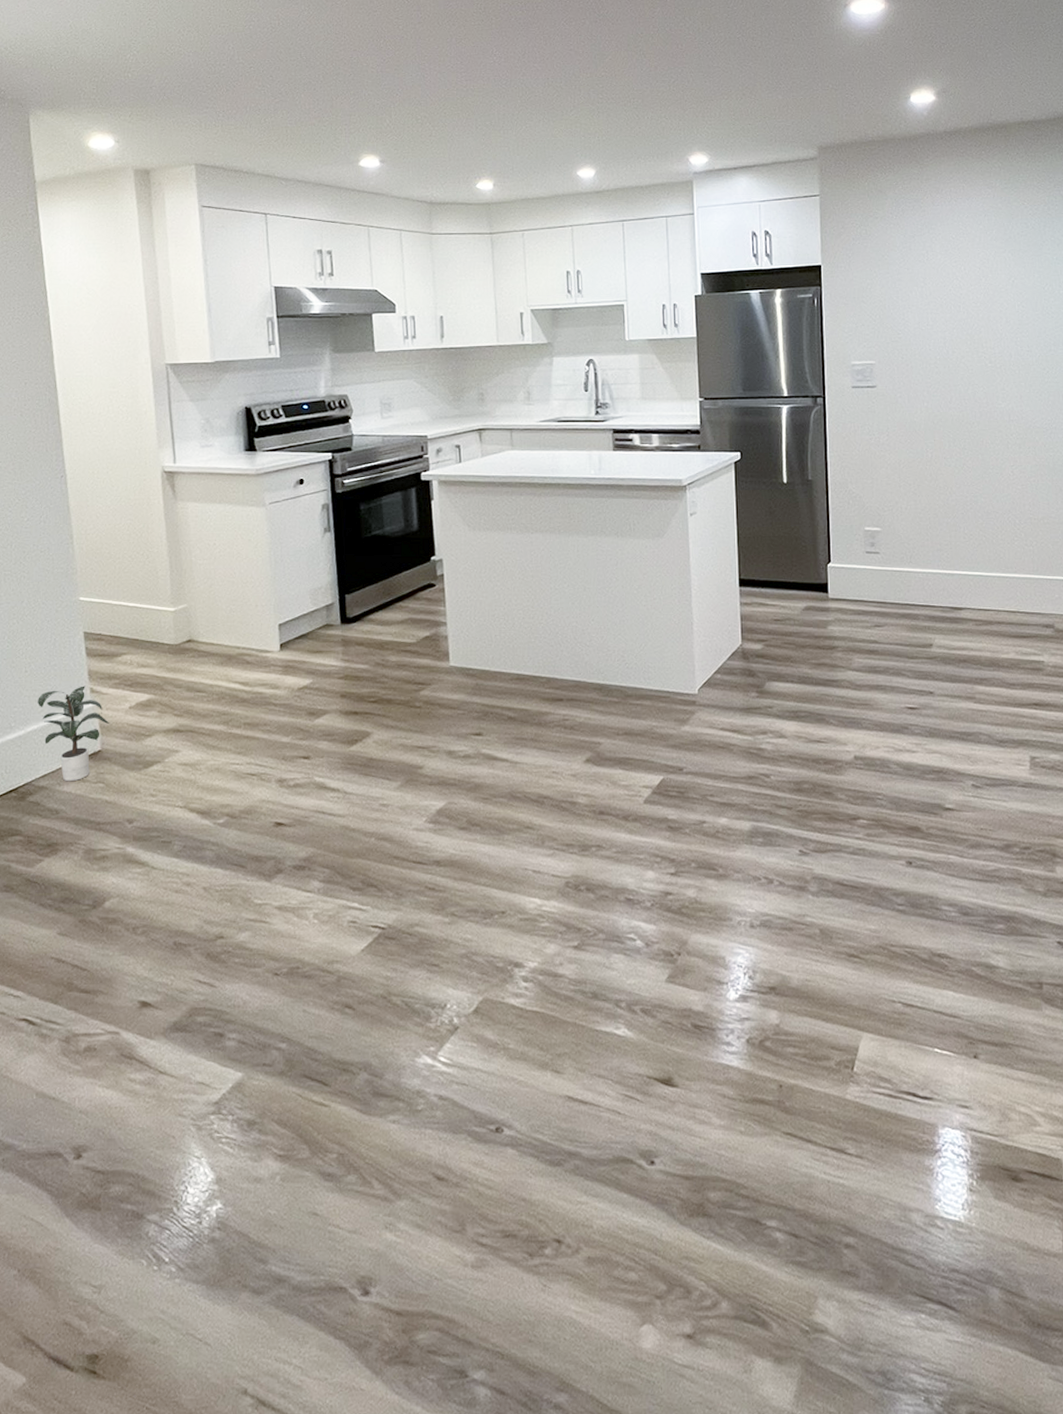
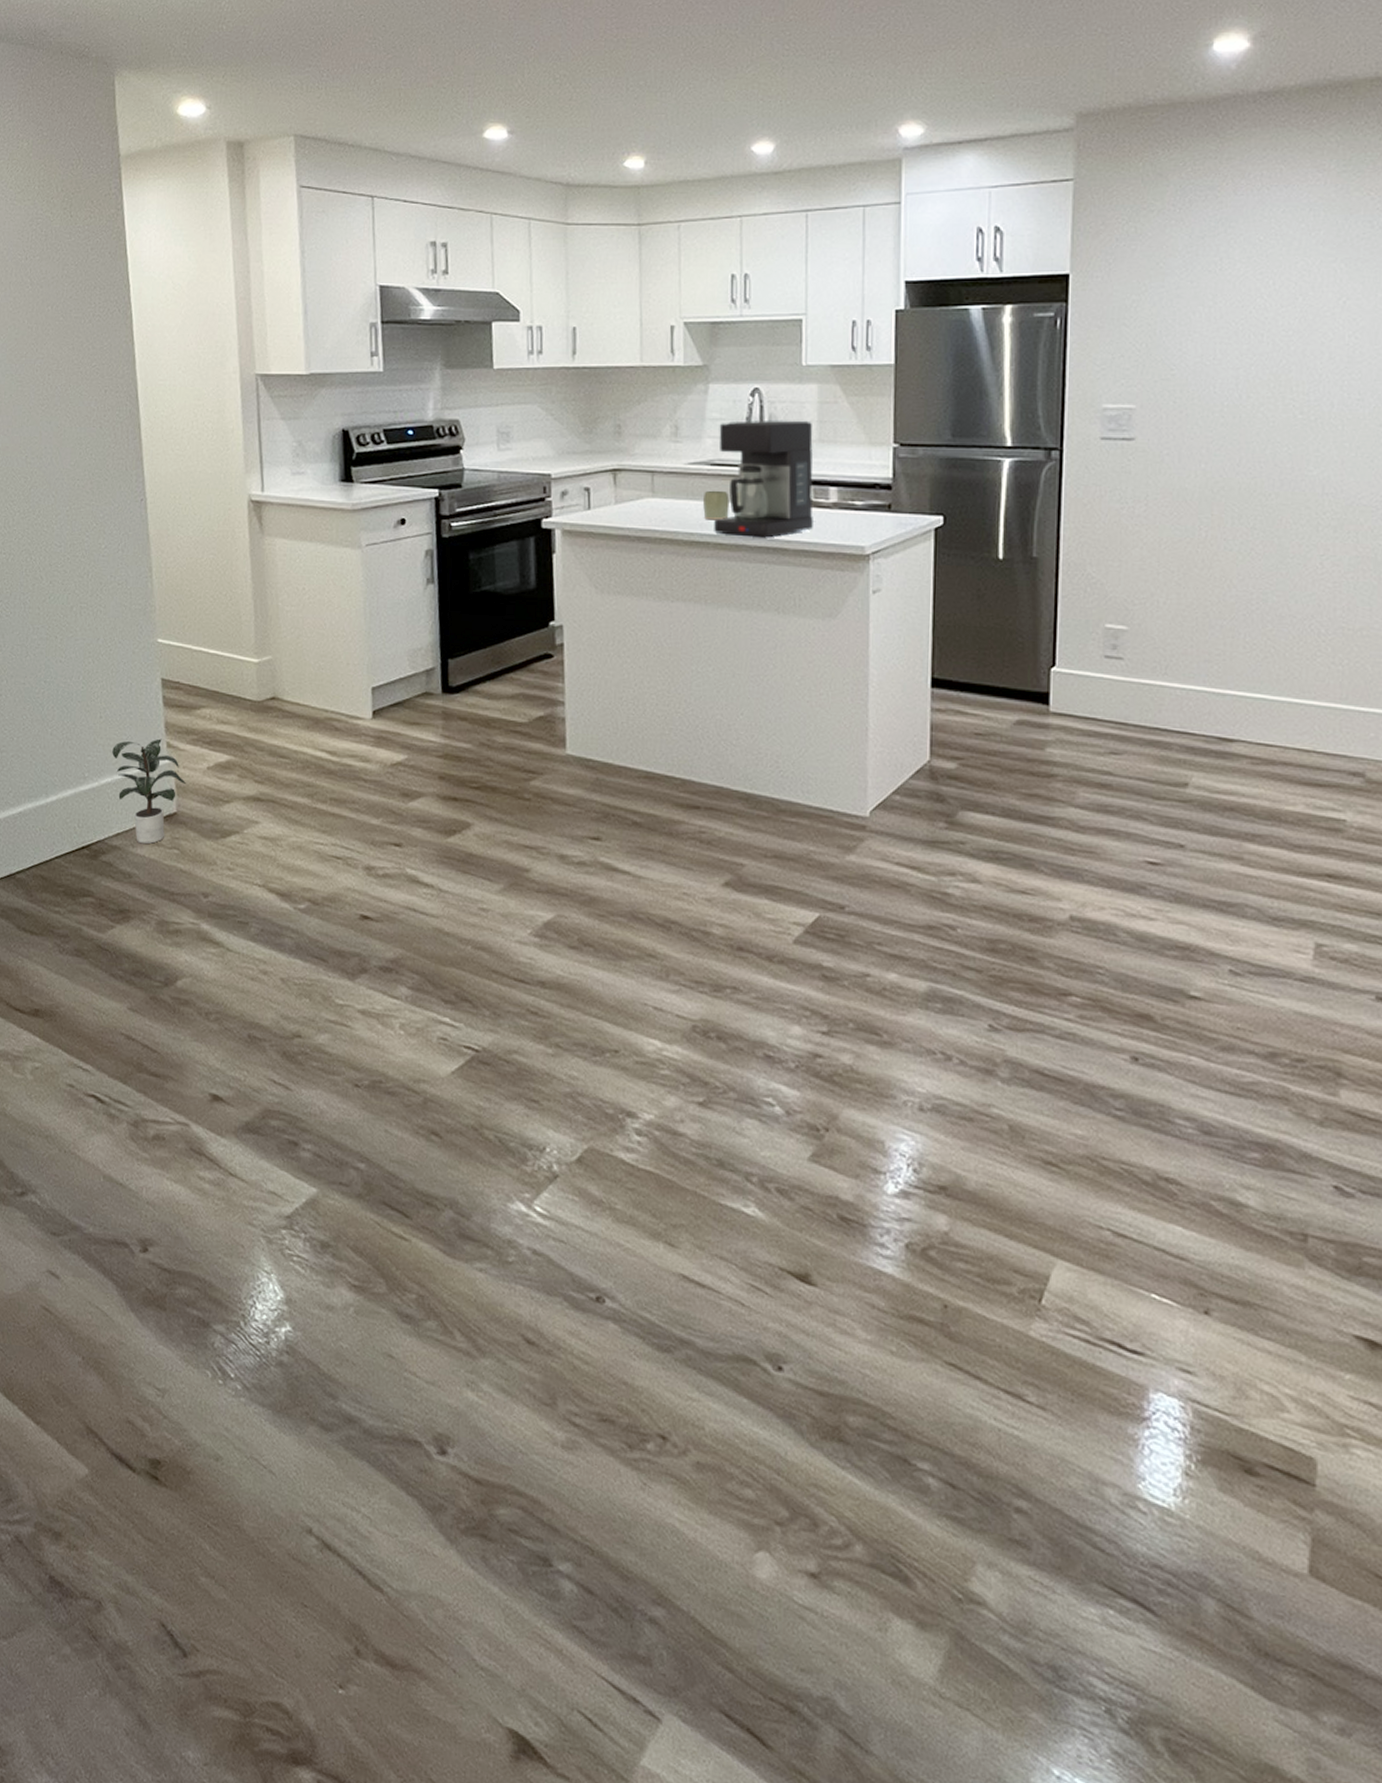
mug: none [552,441,574,466] -> present [702,490,730,520]
coffee maker: none [563,383,641,477] -> present [714,420,813,538]

